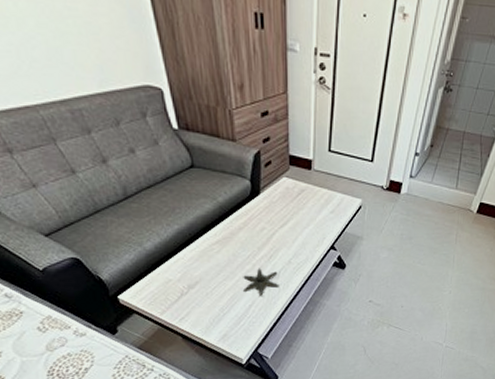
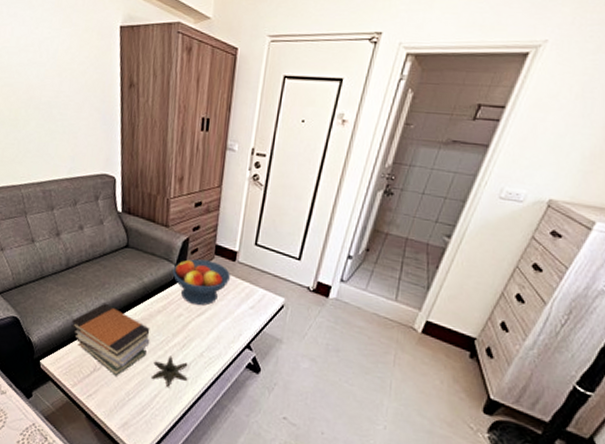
book stack: none [144,228,235,296] -> present [71,303,150,376]
fruit bowl: none [248,172,309,218] -> present [172,259,231,306]

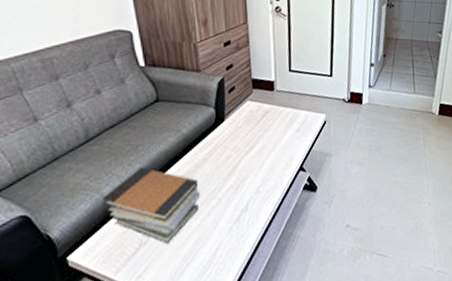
candle holder: present [150,356,188,389] -> none [208,201,248,237]
fruit bowl: present [172,259,231,306] -> none [212,95,273,143]

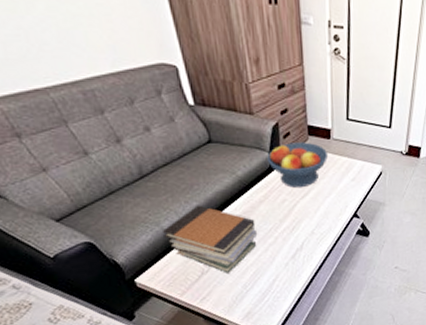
fruit bowl: none [212,95,273,143] -> present [267,142,329,188]

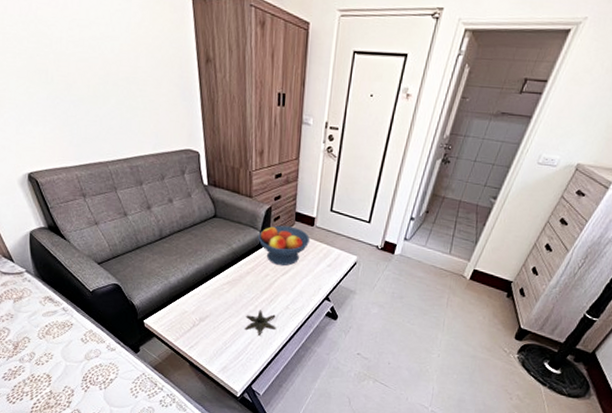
book stack: present [161,205,256,273] -> none [169,268,241,329]
candle holder: none [265,240,303,271] -> present [244,310,276,337]

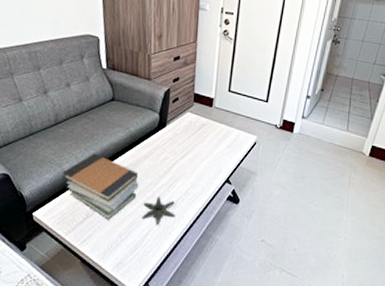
book stack: none [169,268,241,329] -> present [62,153,139,220]
fruit bowl: present [258,225,311,266] -> none [156,107,209,149]

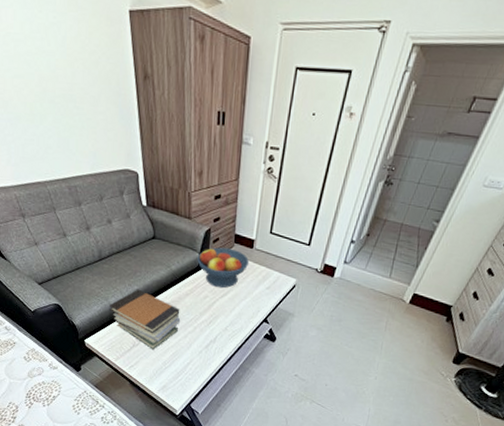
candle holder: present [141,196,176,226] -> none [183,331,215,357]
fruit bowl: none [156,107,209,149] -> present [197,247,250,288]

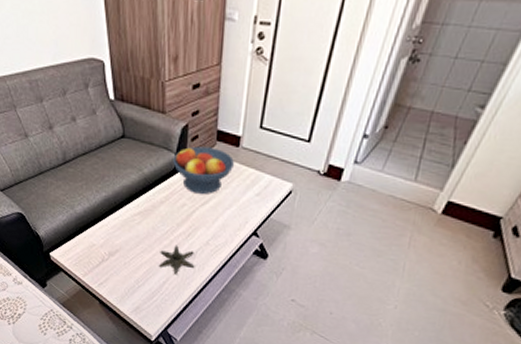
book stack: present [108,289,180,350] -> none [75,196,154,266]
candle holder: none [183,331,215,357] -> present [158,245,195,276]

